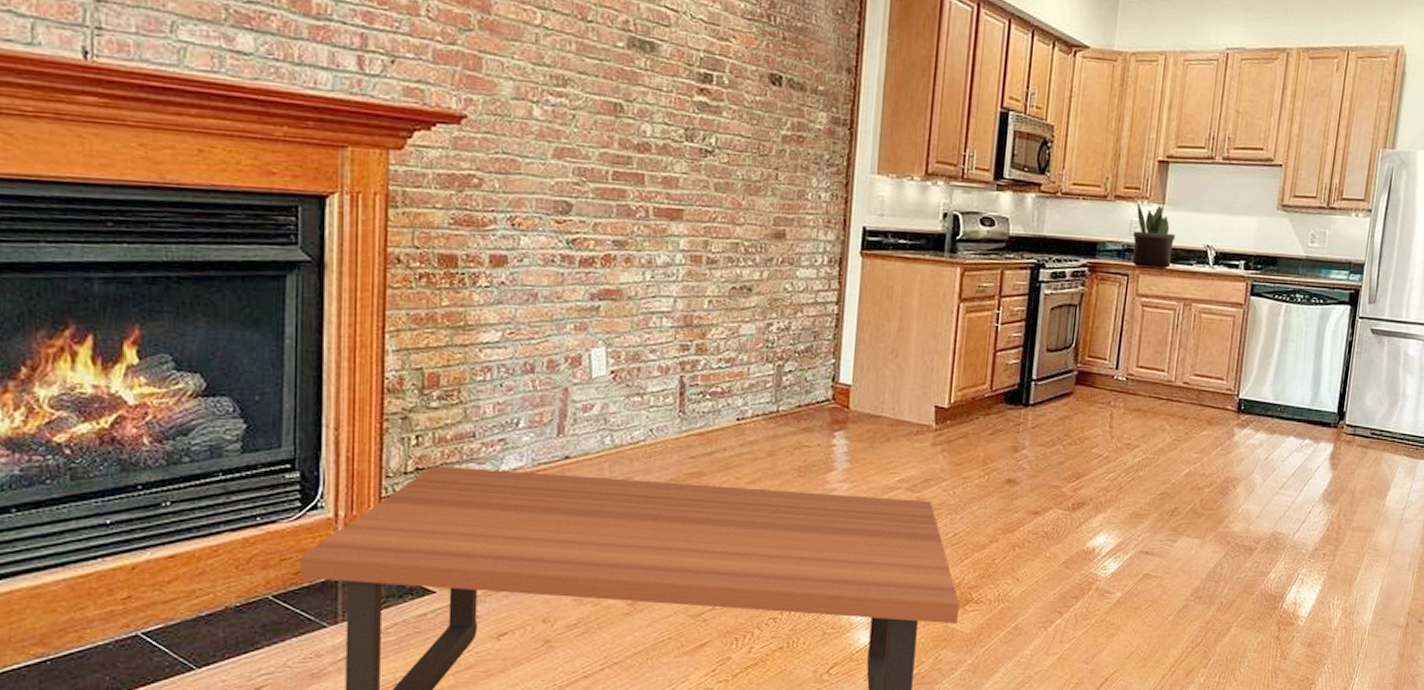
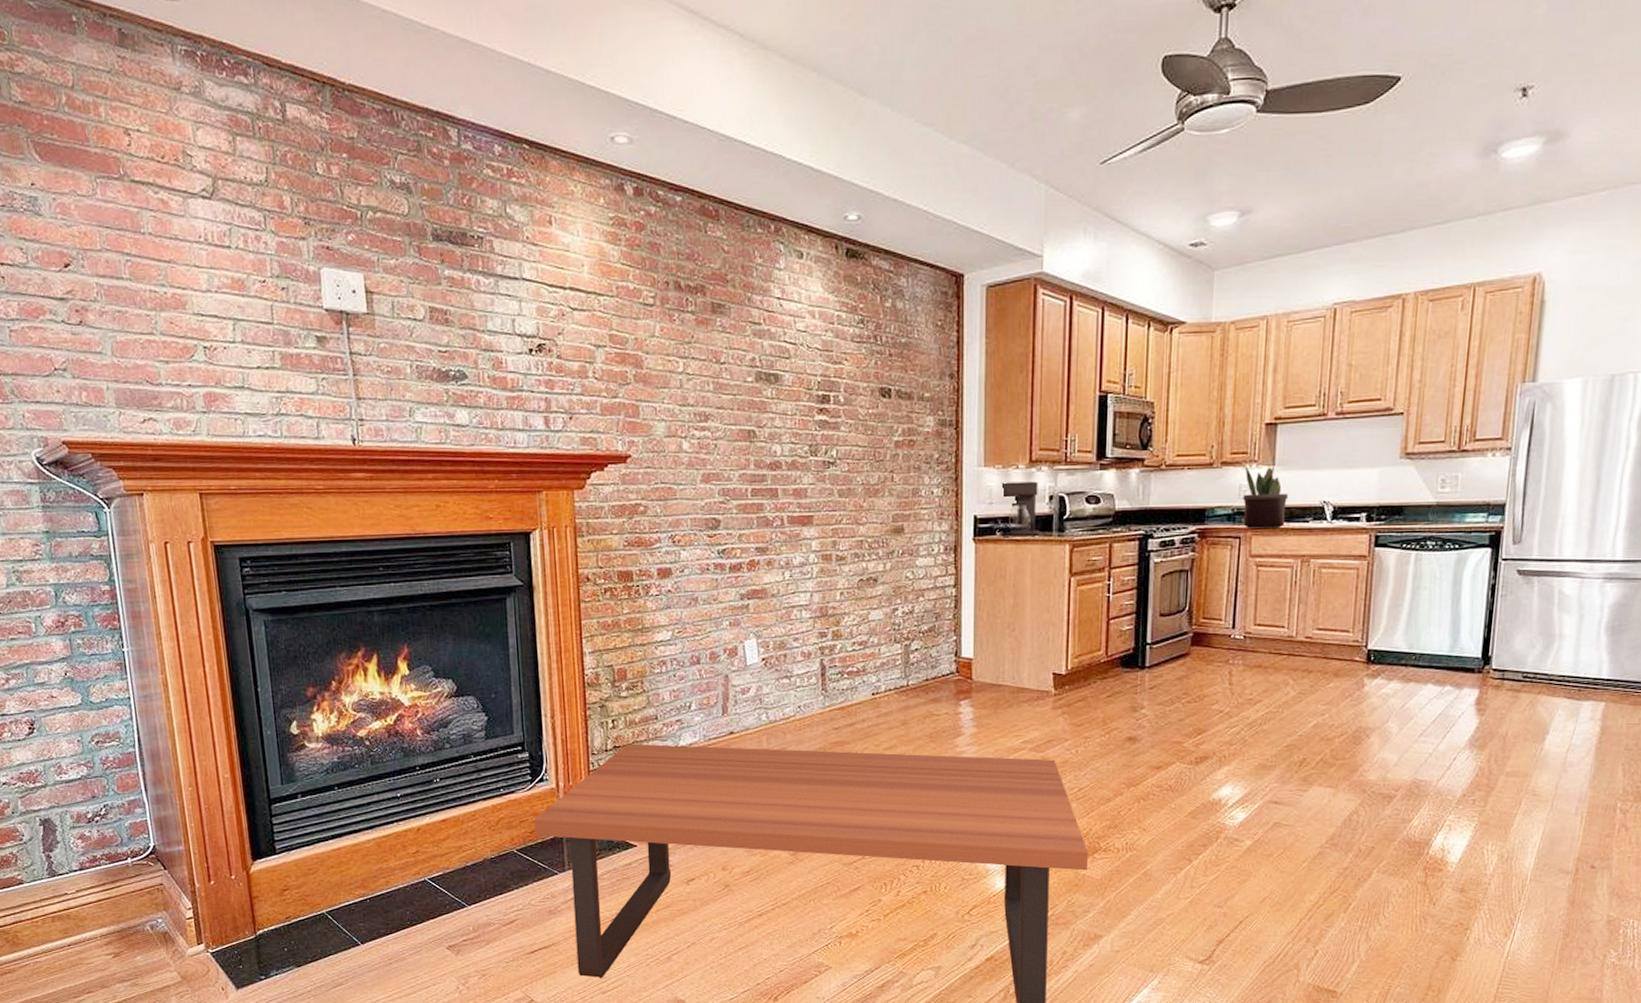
coffee maker: none [885,193,933,257] -> present [996,481,1040,538]

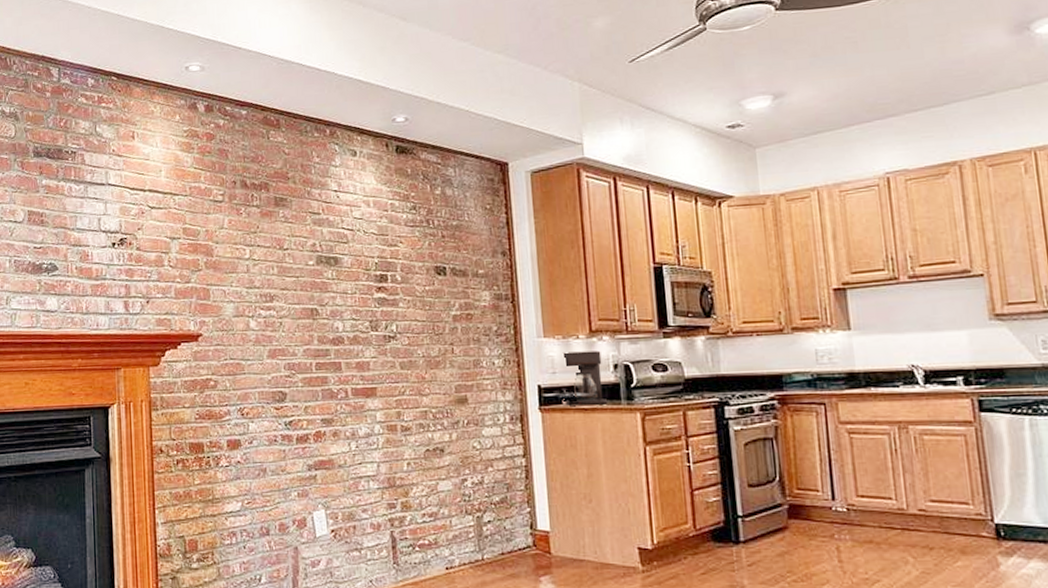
planter: present [1243,465,1289,530] -> none [818,330,872,396]

